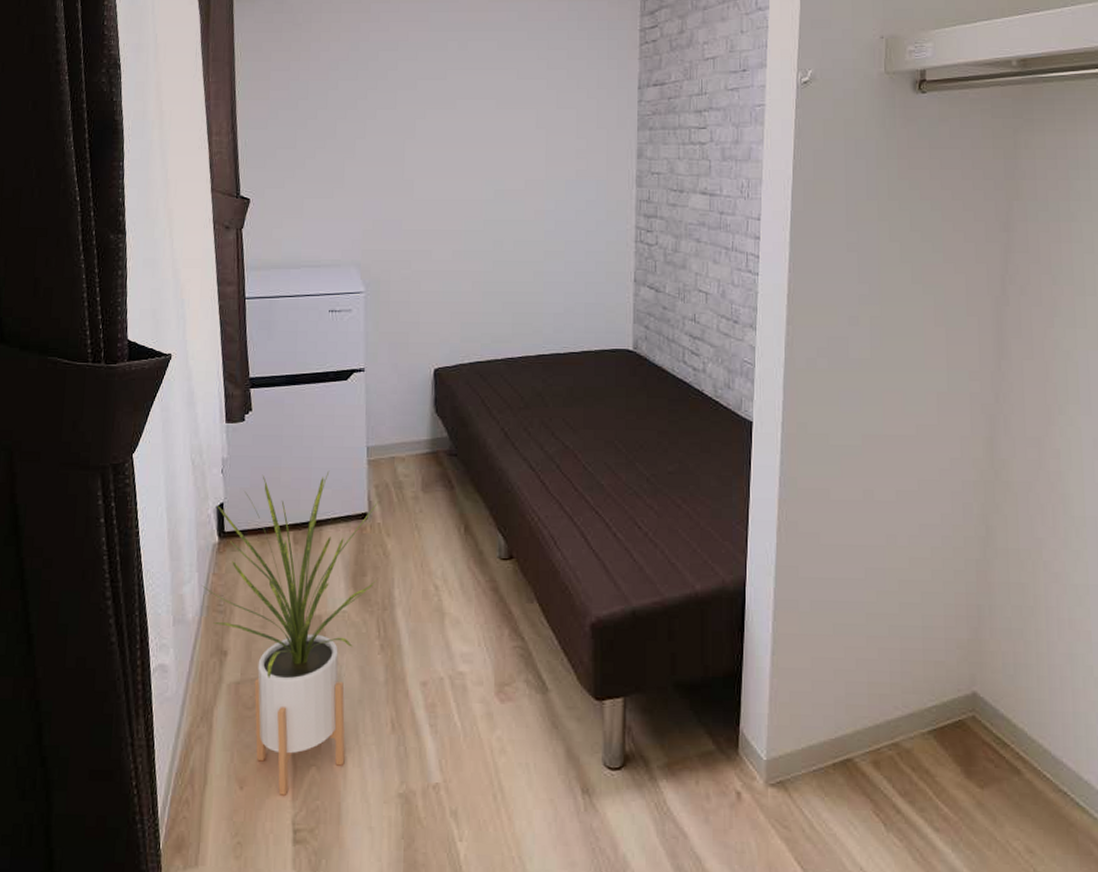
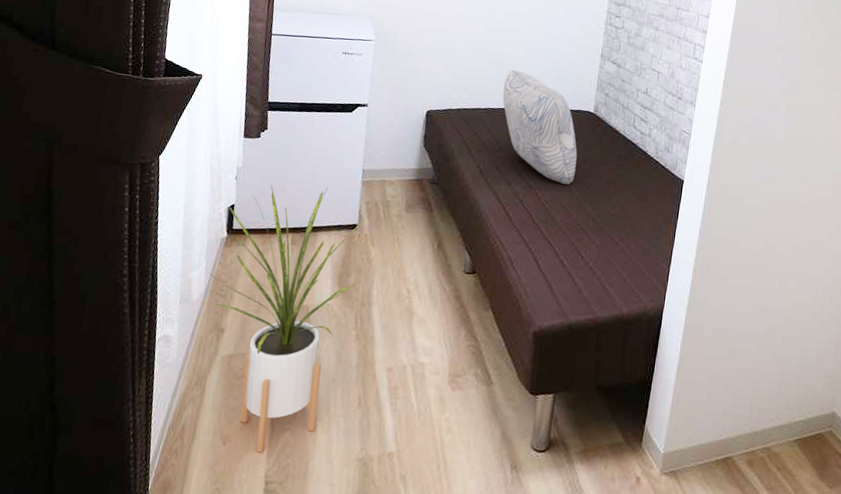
cushion: none [521,310,619,441] -> present [502,70,577,185]

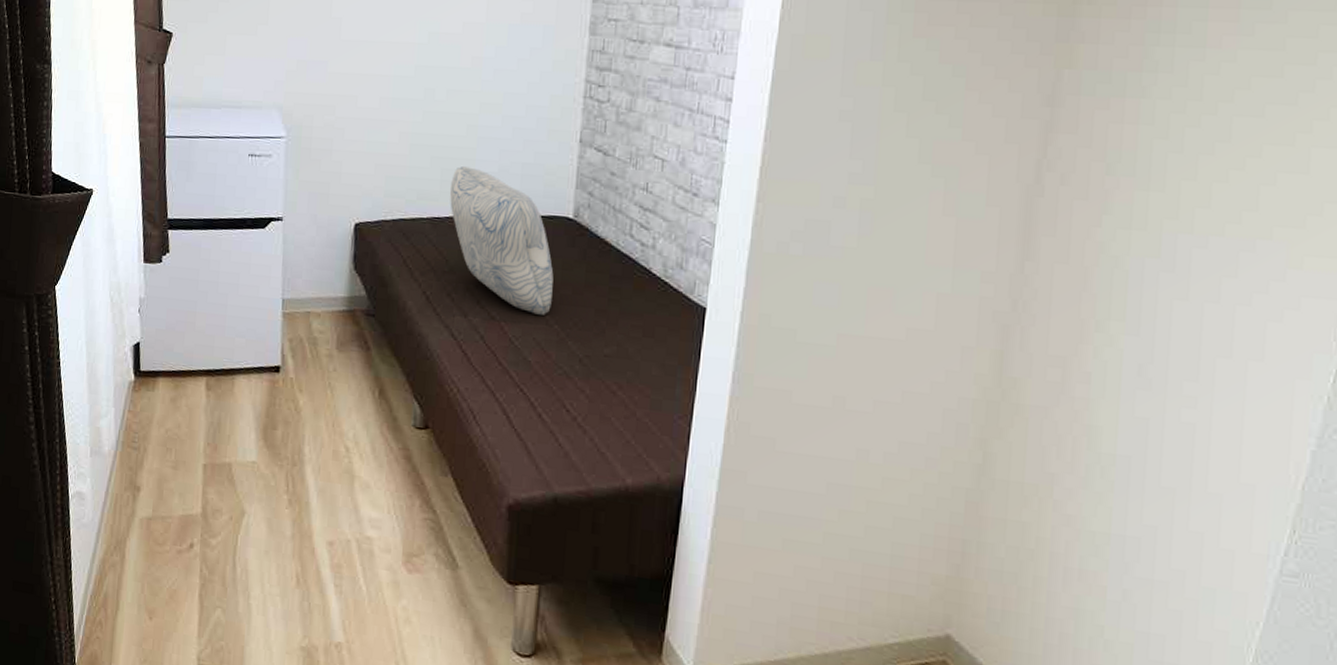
house plant: present [207,184,367,453] -> none [117,317,291,632]

